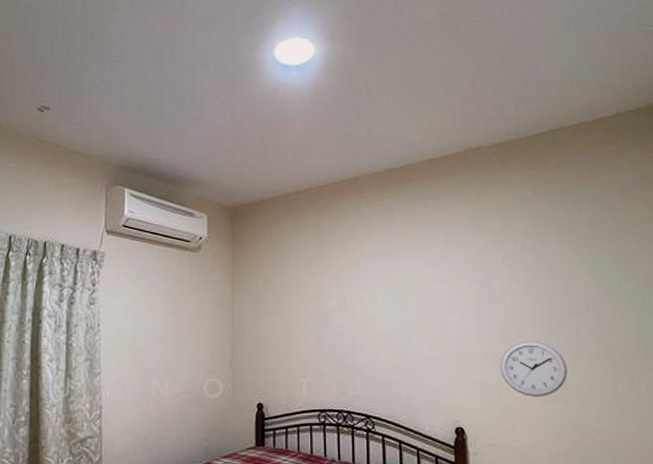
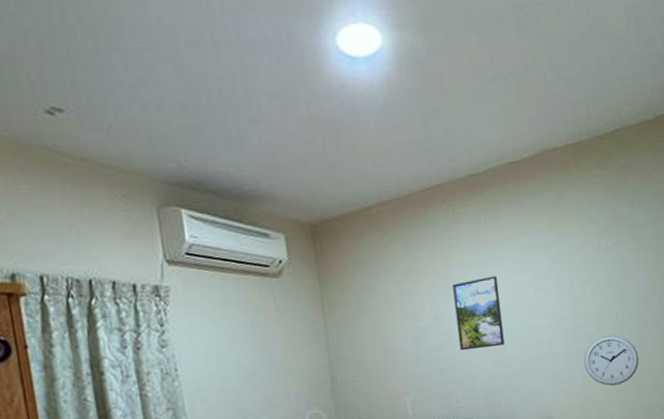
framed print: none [361,267,411,339] -> present [452,276,505,351]

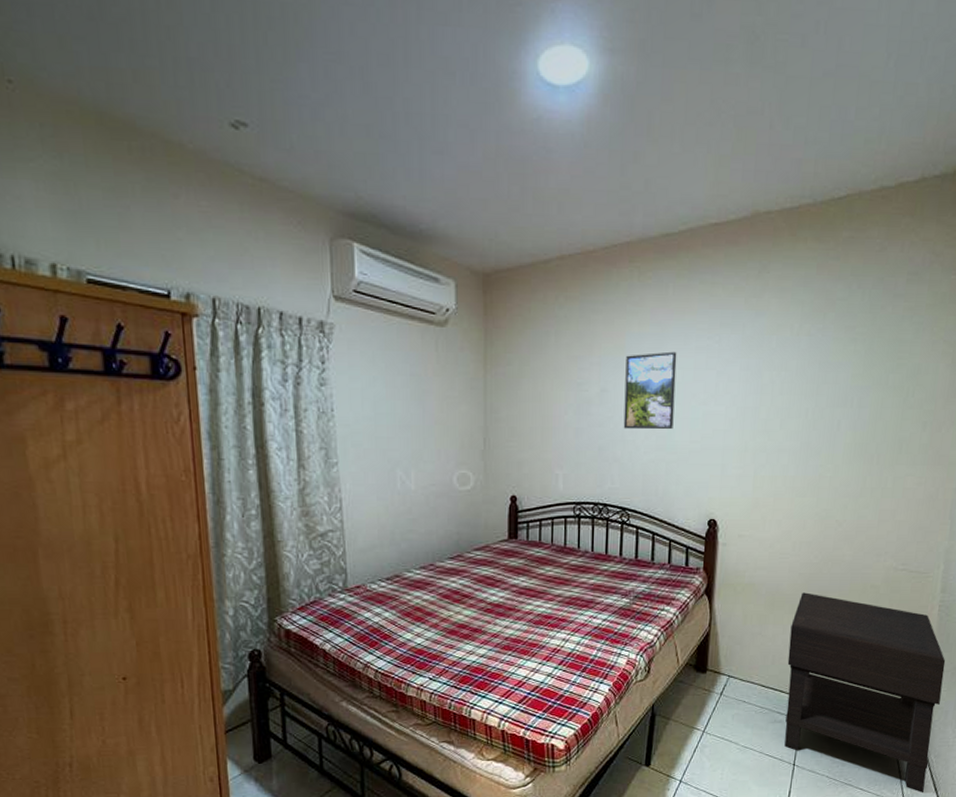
wall clock: present [584,334,639,386] -> none [758,433,823,489]

